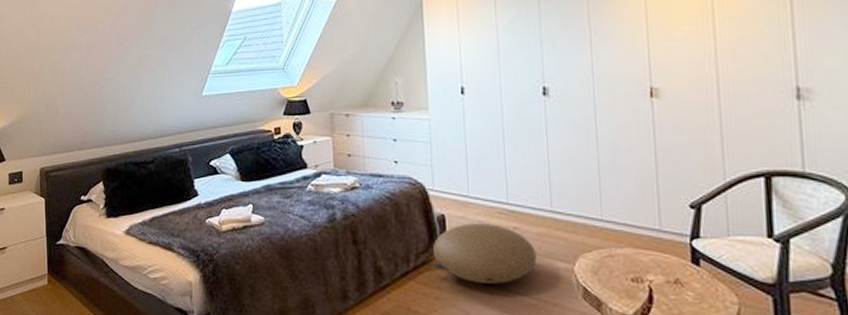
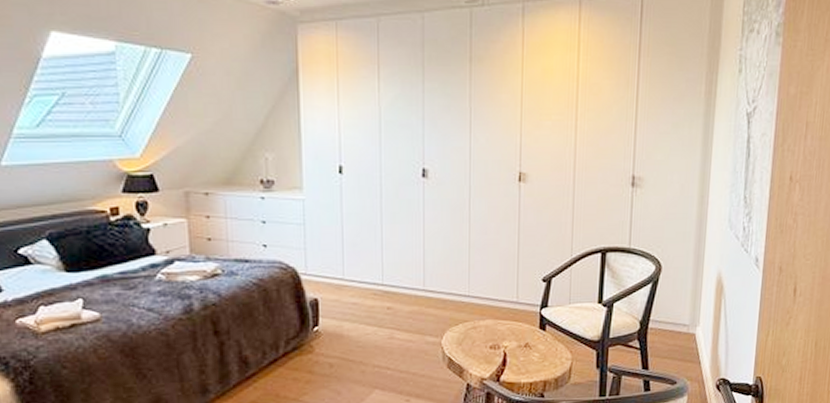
pouf: present [428,223,537,284] -> none [299,305,408,363]

